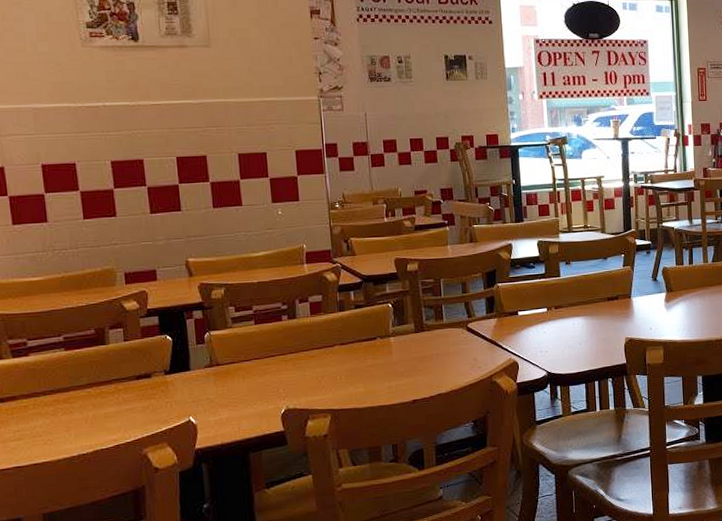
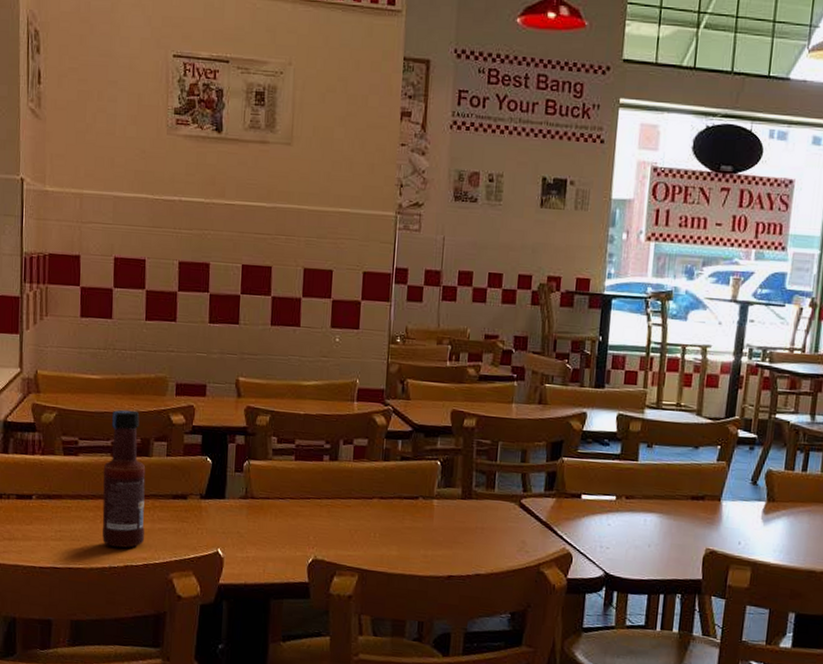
tabasco sauce: none [58,304,112,436] -> present [102,409,146,548]

